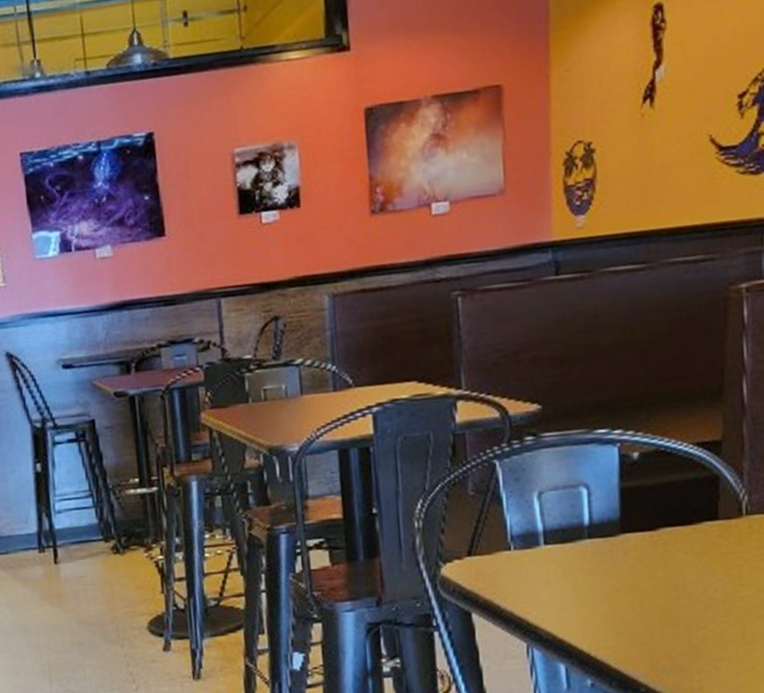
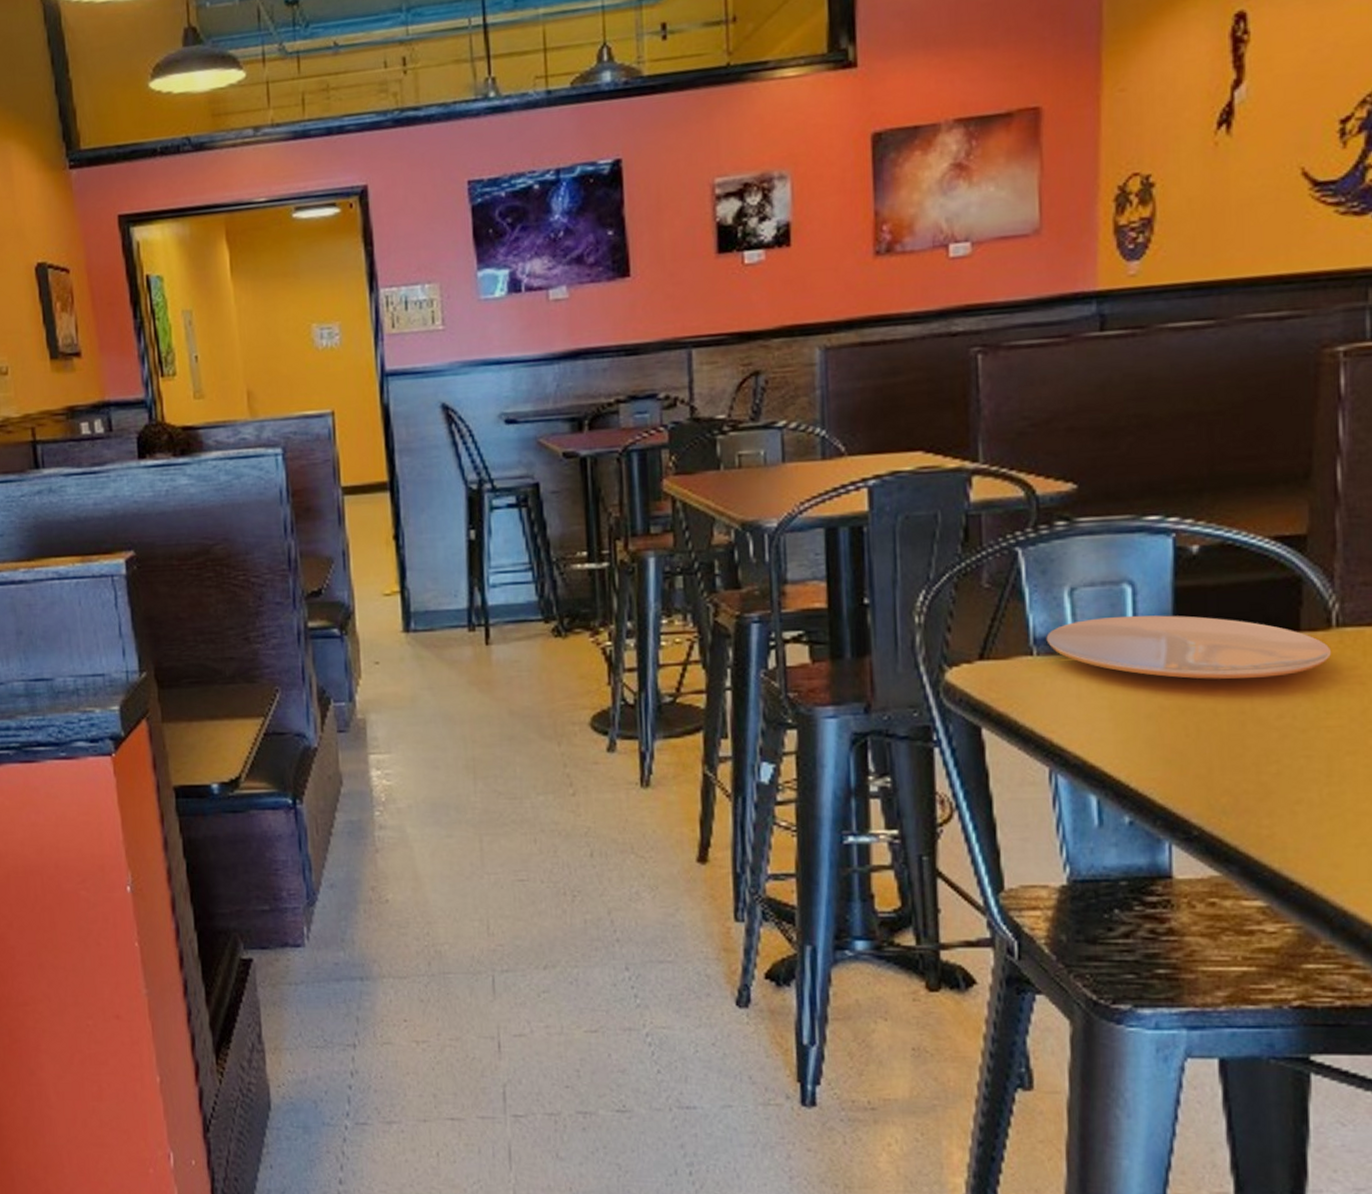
plate: none [521,511,742,563] -> present [1046,615,1331,679]

